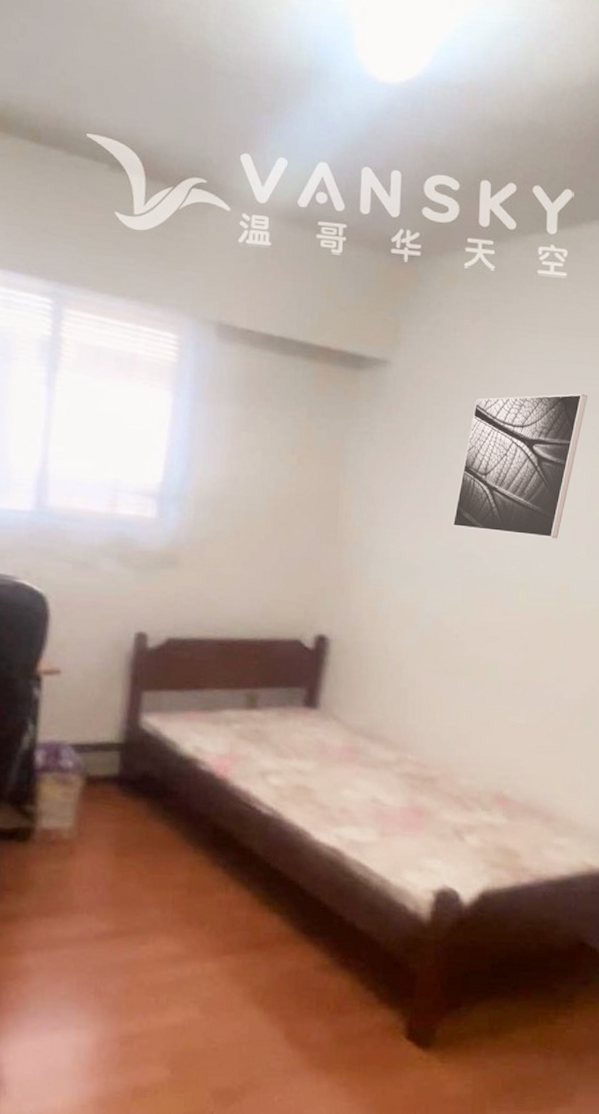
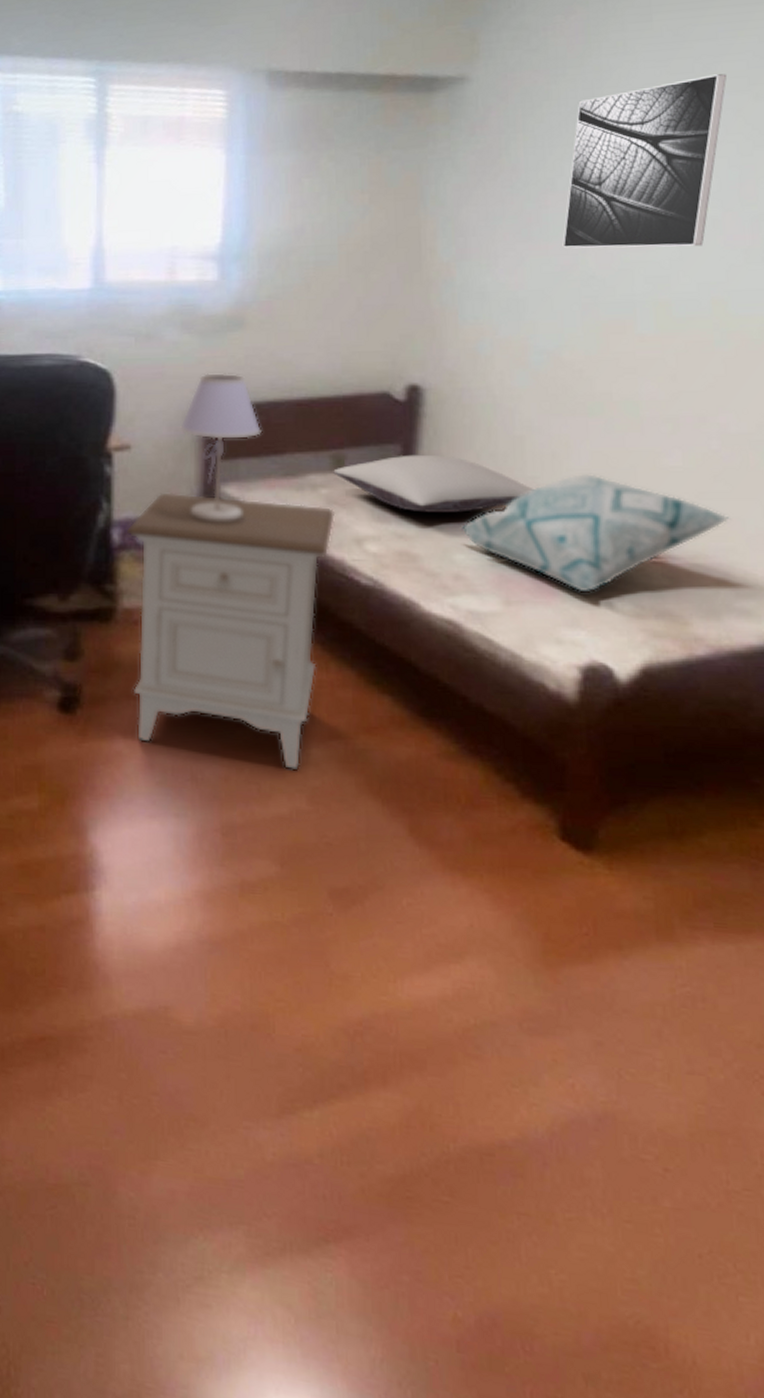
nightstand: none [45,718,246,983] -> present [126,493,336,771]
table lamp: none [108,607,186,751] -> present [179,373,263,523]
pillow: none [246,698,412,753] -> present [333,454,535,513]
decorative pillow: none [349,725,558,828] -> present [460,474,732,593]

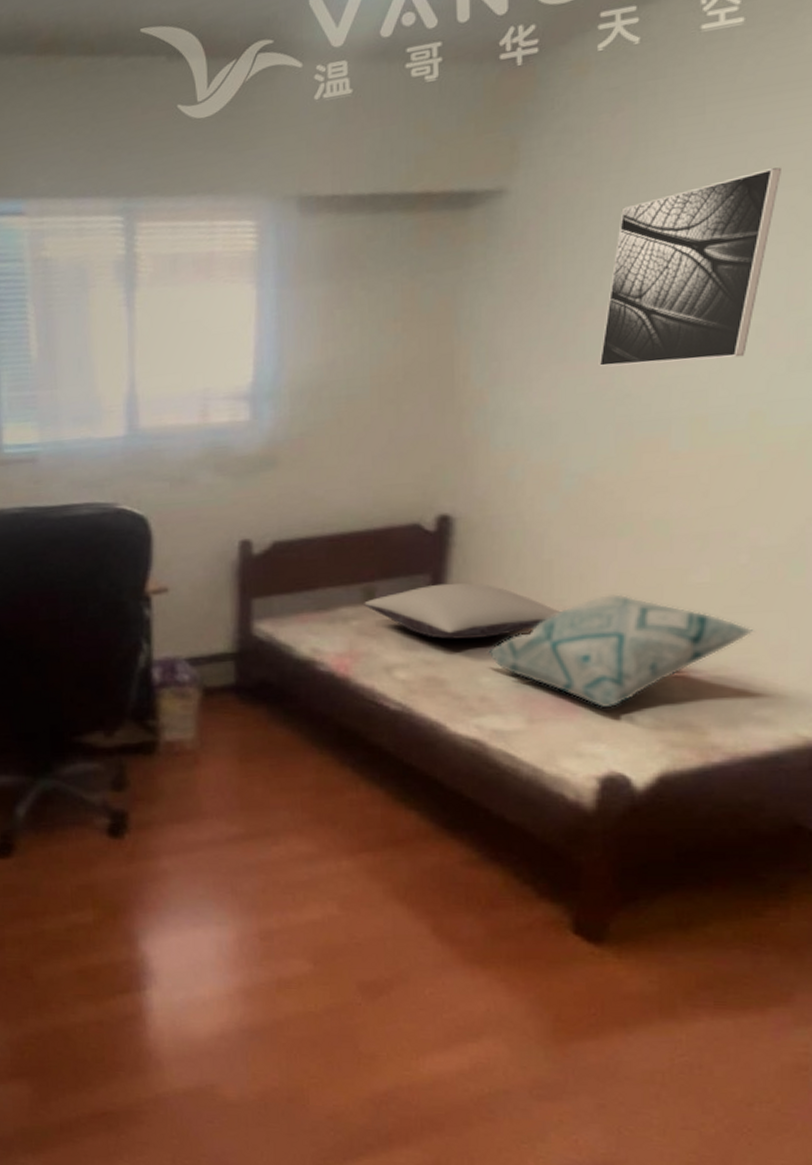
nightstand: present [126,493,336,771] -> none [165,631,366,881]
table lamp: present [179,373,263,523] -> none [214,513,295,658]

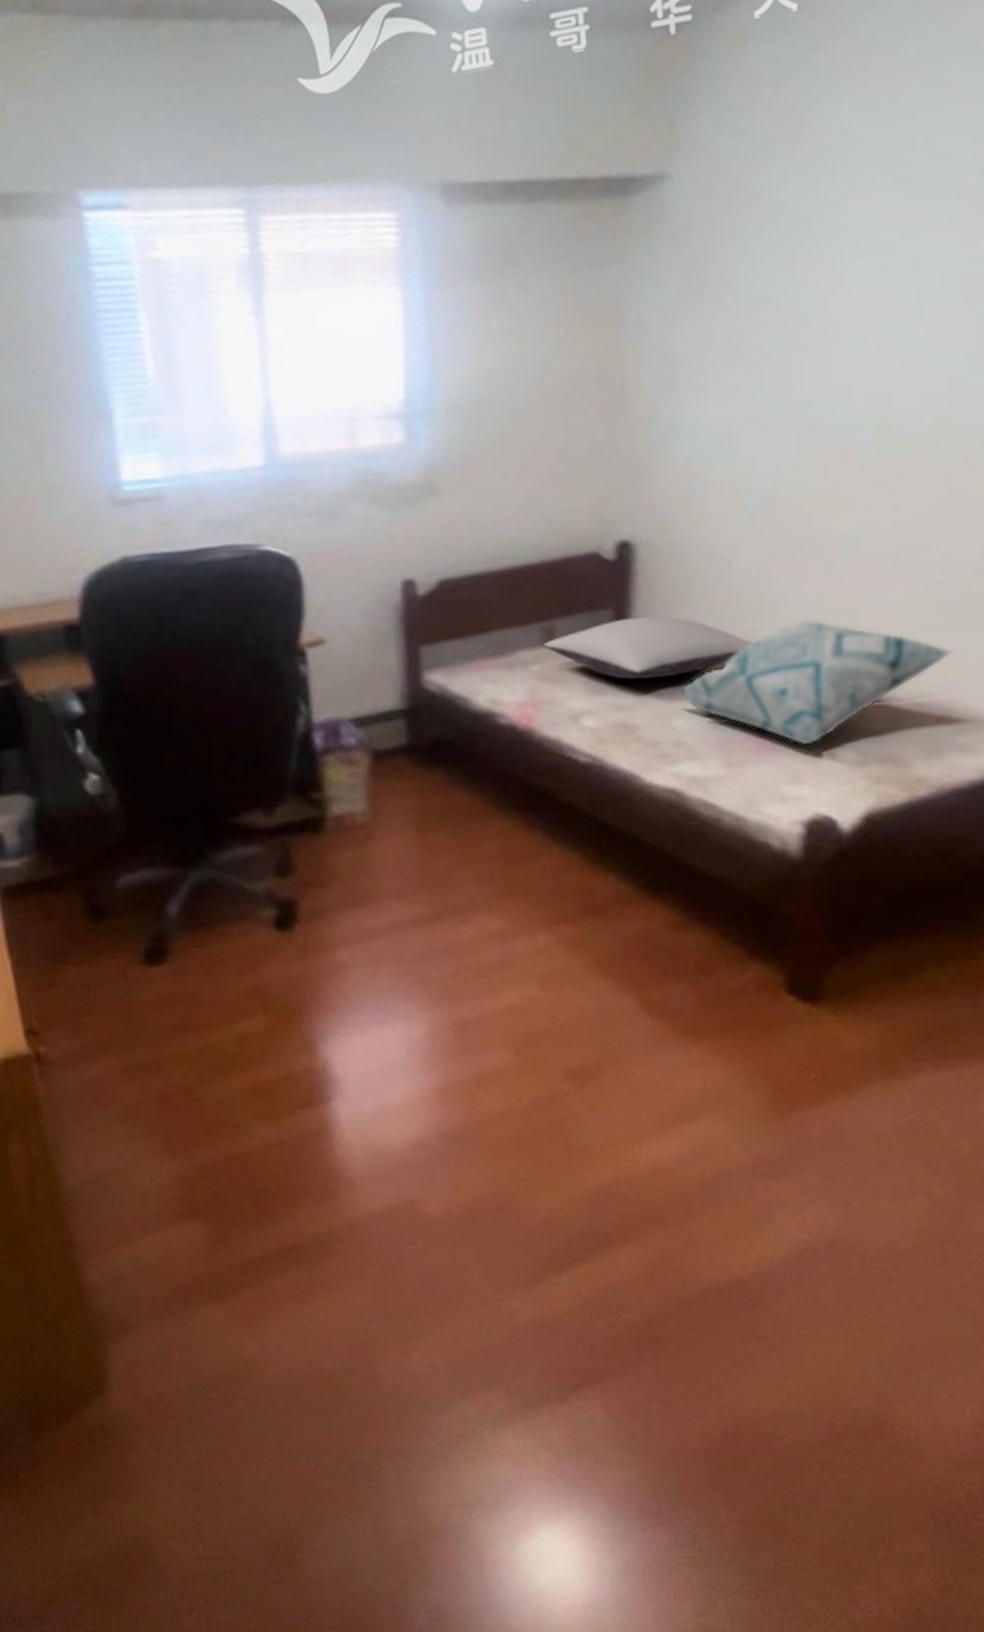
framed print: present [599,167,781,368] -> none [776,148,951,371]

